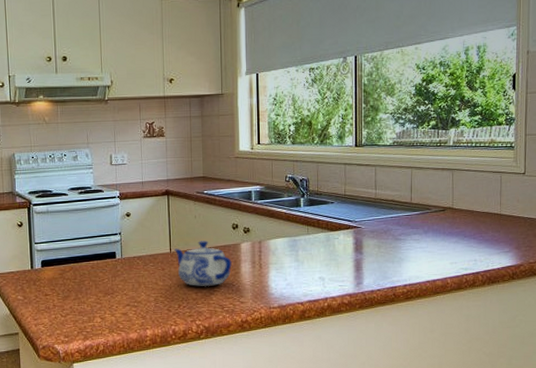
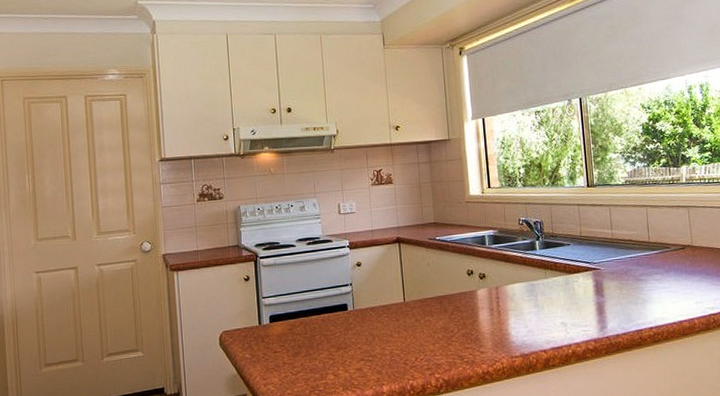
teapot: present [174,241,232,287] -> none [408,288,469,337]

